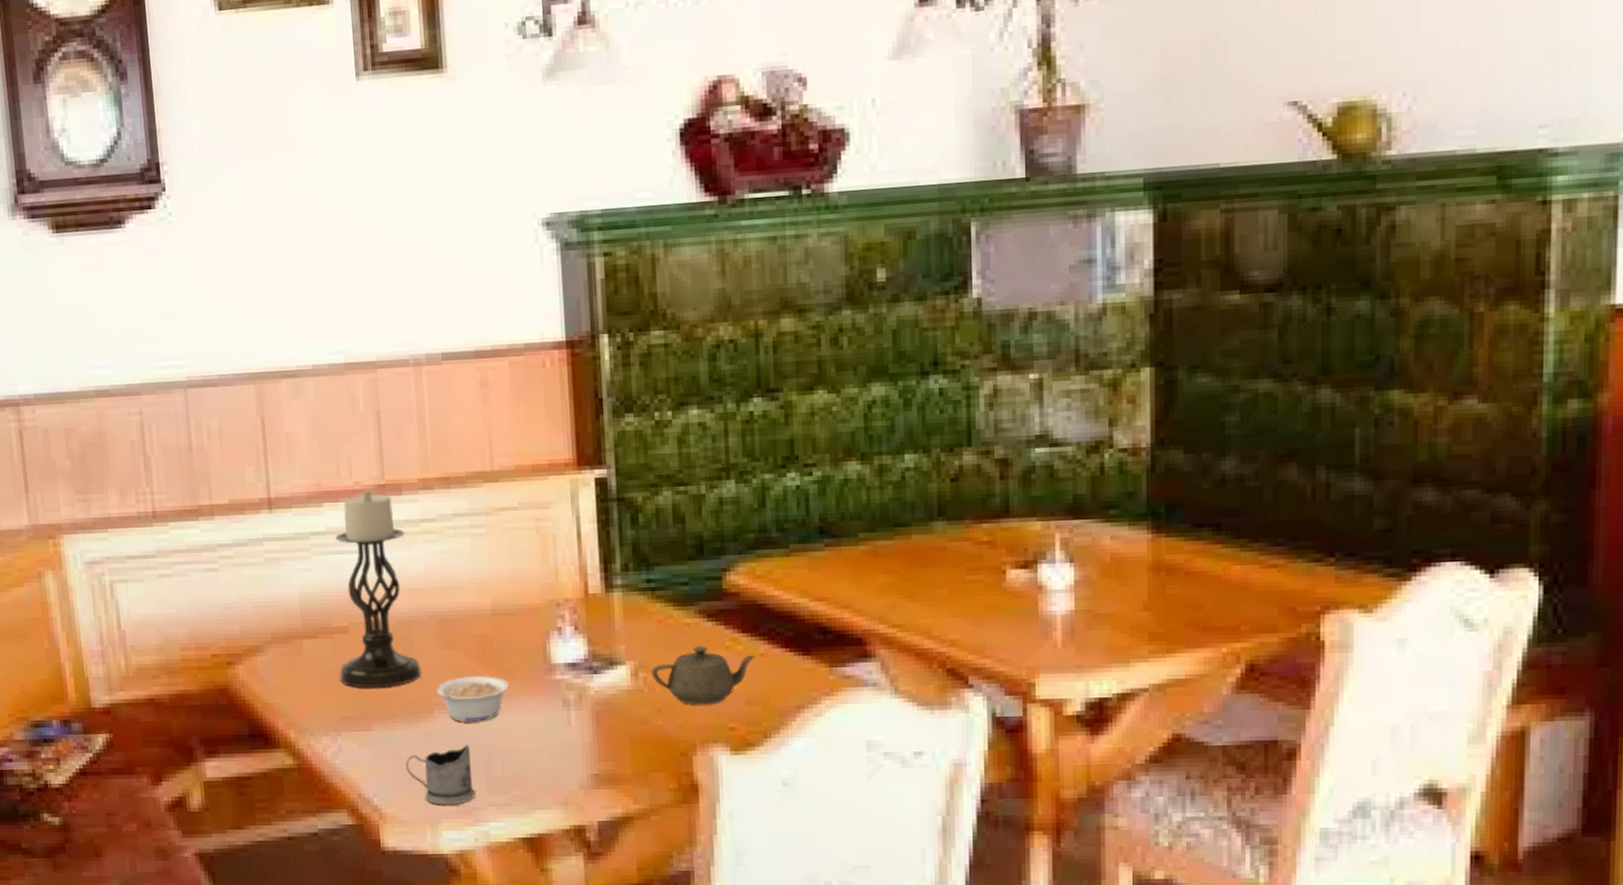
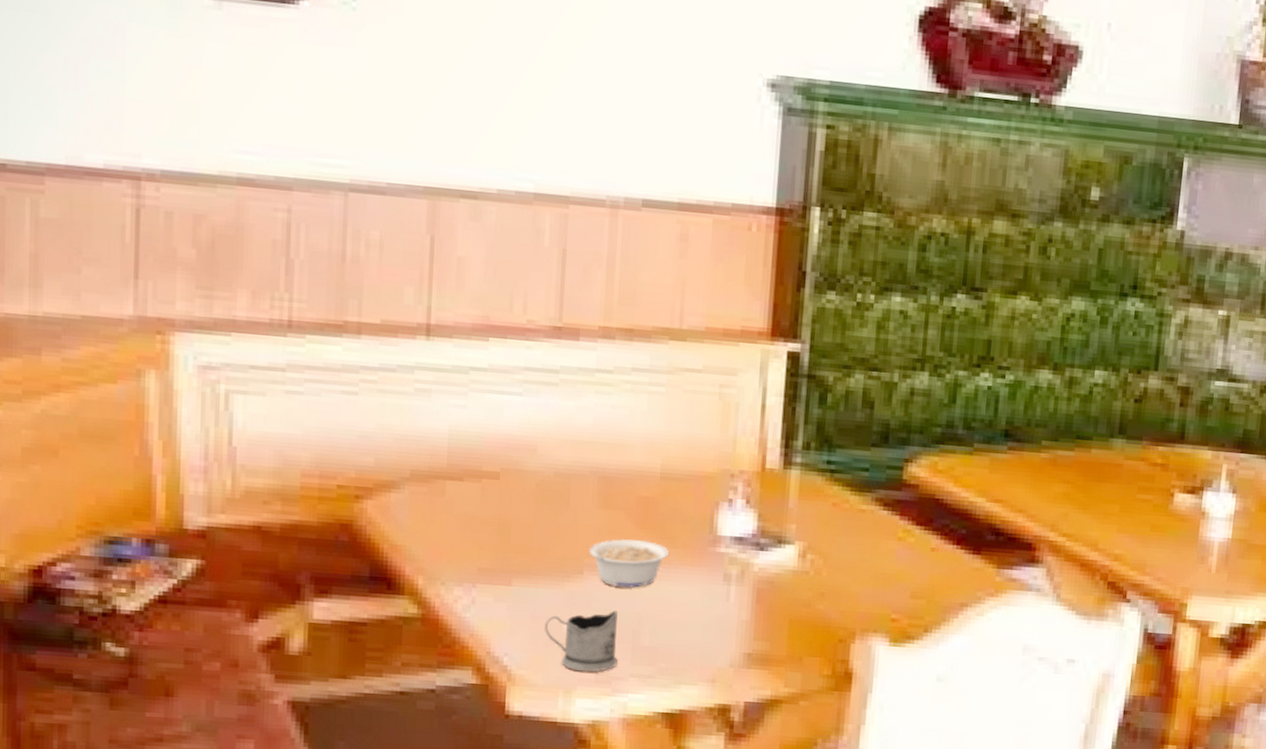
candle holder: present [335,490,421,688] -> none [483,330,577,542]
teapot: present [651,645,756,705] -> none [819,532,928,594]

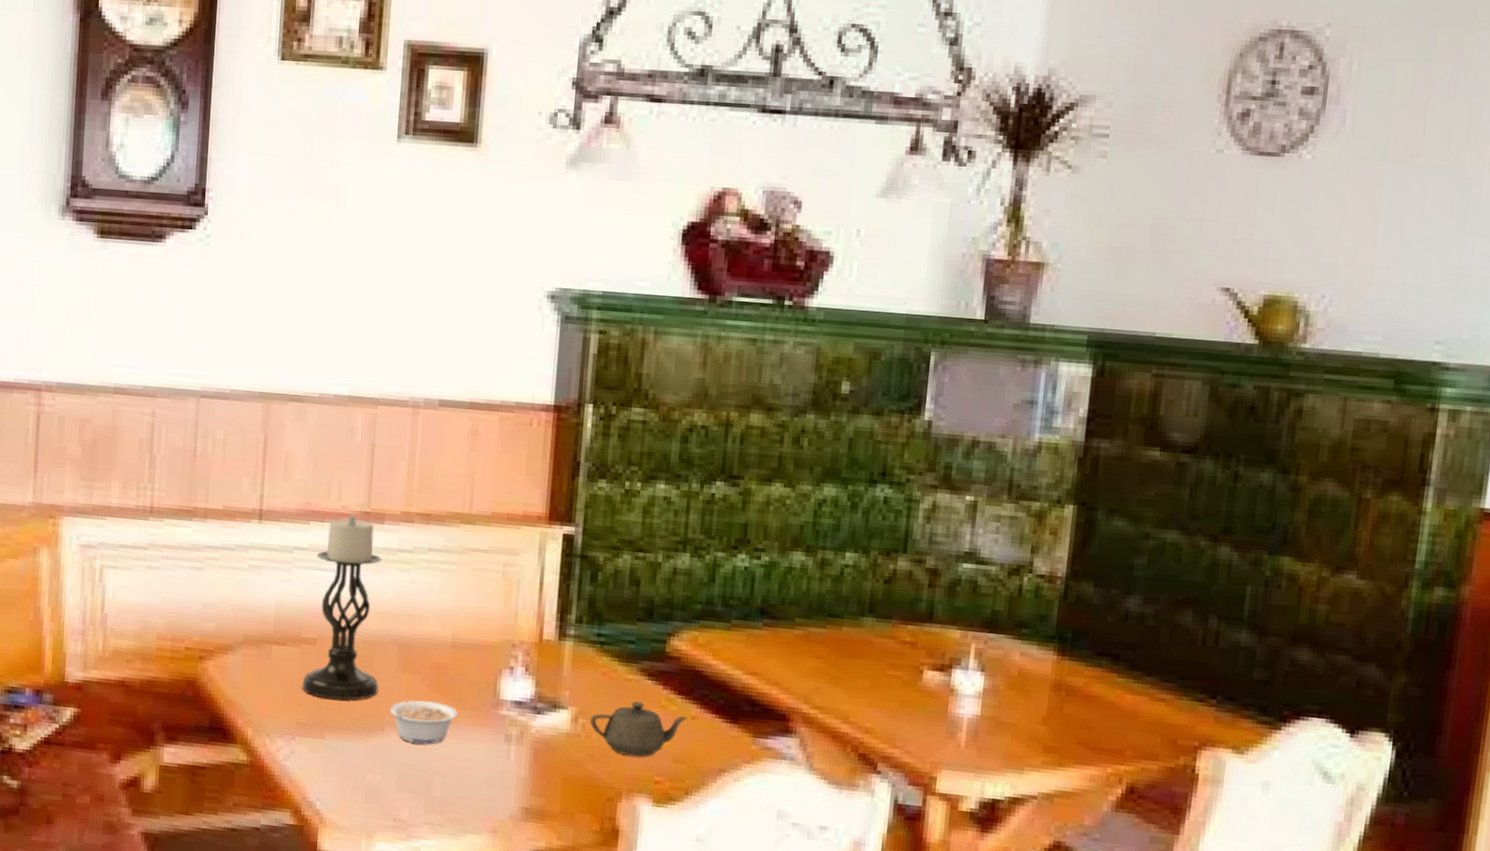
candle holder: none [483,330,577,542] -> present [302,515,382,700]
tea glass holder: present [543,610,618,672] -> none [350,764,413,819]
teapot: none [819,532,928,594] -> present [590,700,688,757]

